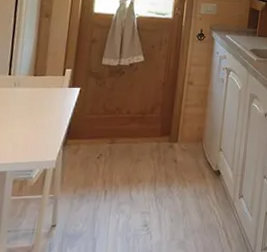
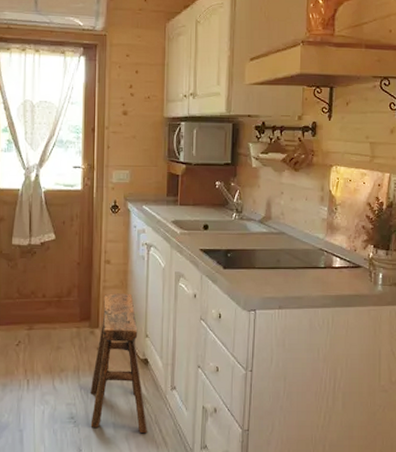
stool: none [162,111,216,239] -> present [90,293,148,434]

